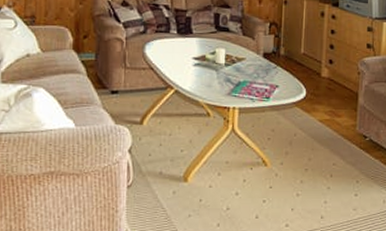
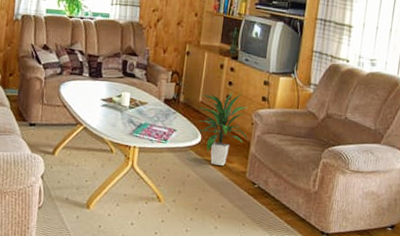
indoor plant: none [301,40,355,120] -> present [197,91,249,166]

